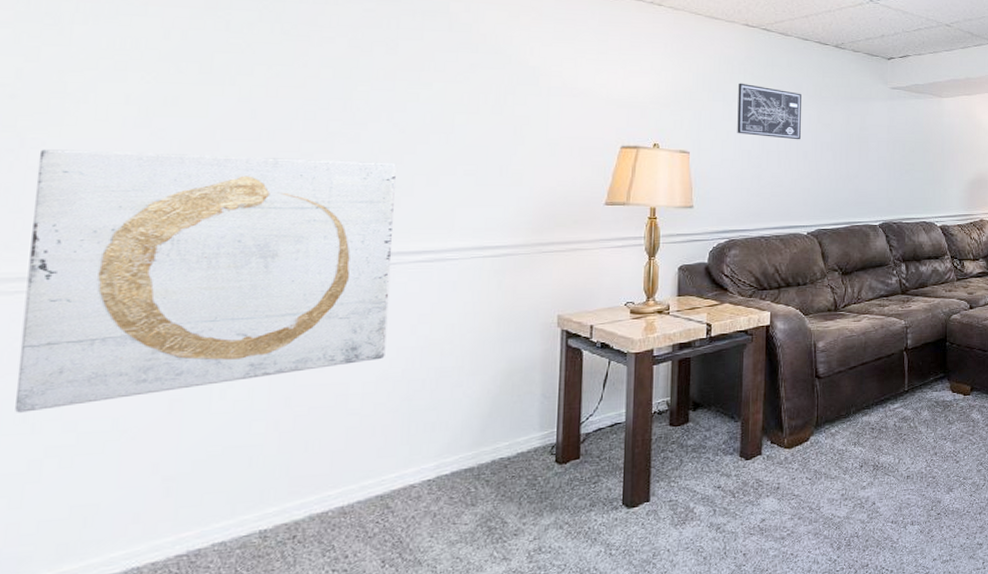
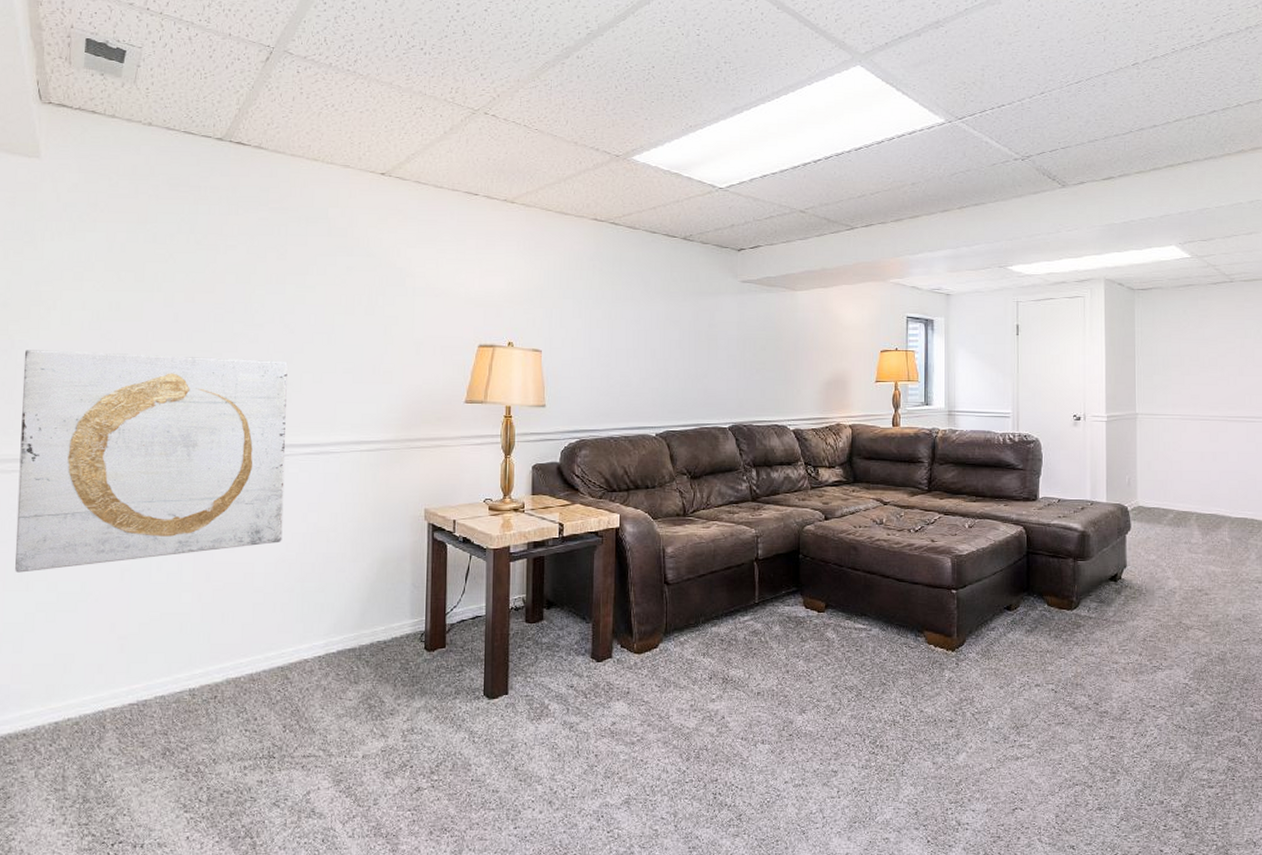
wall art: present [737,83,801,140] -> none [587,279,649,338]

